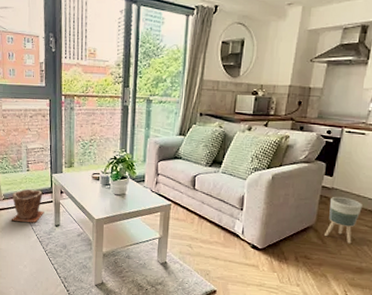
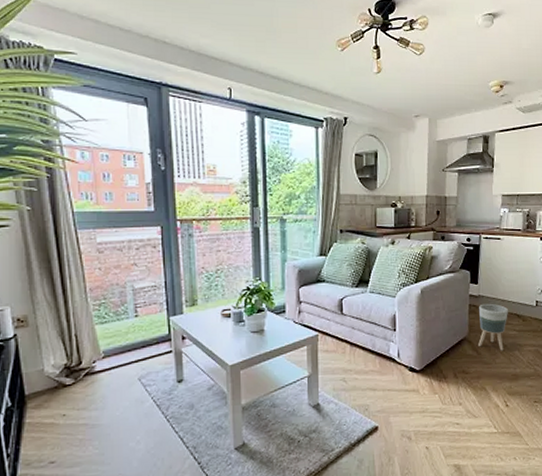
plant pot: present [11,189,44,223] -> none [115,338,162,386]

